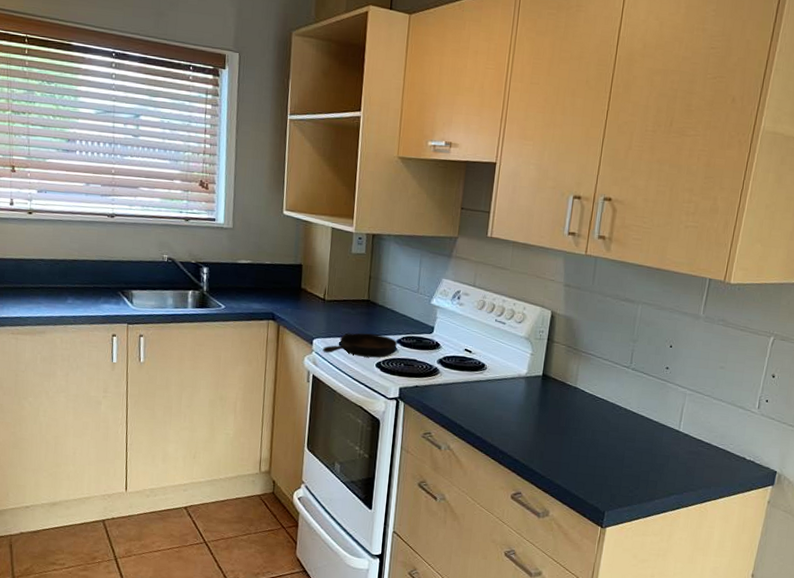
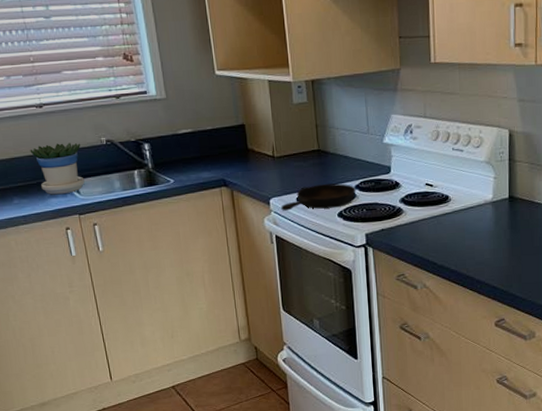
flowerpot: none [93,252,142,302] -> present [30,142,85,195]

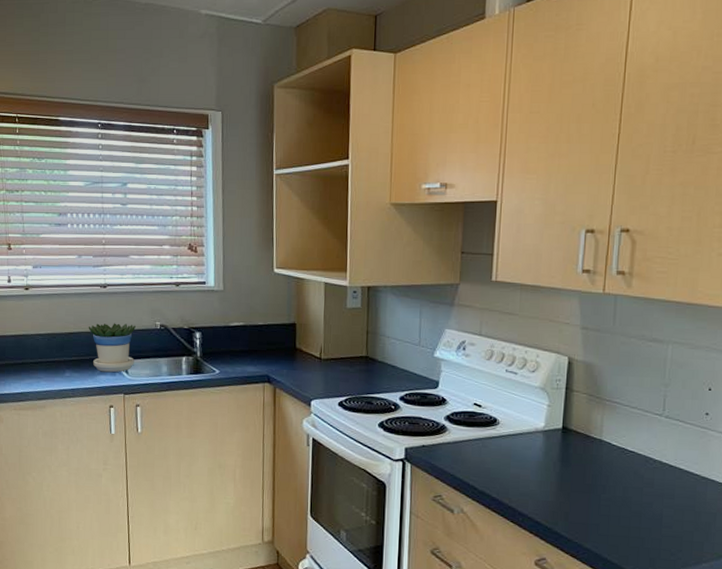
frying pan: present [281,183,356,211] -> none [322,391,401,417]

